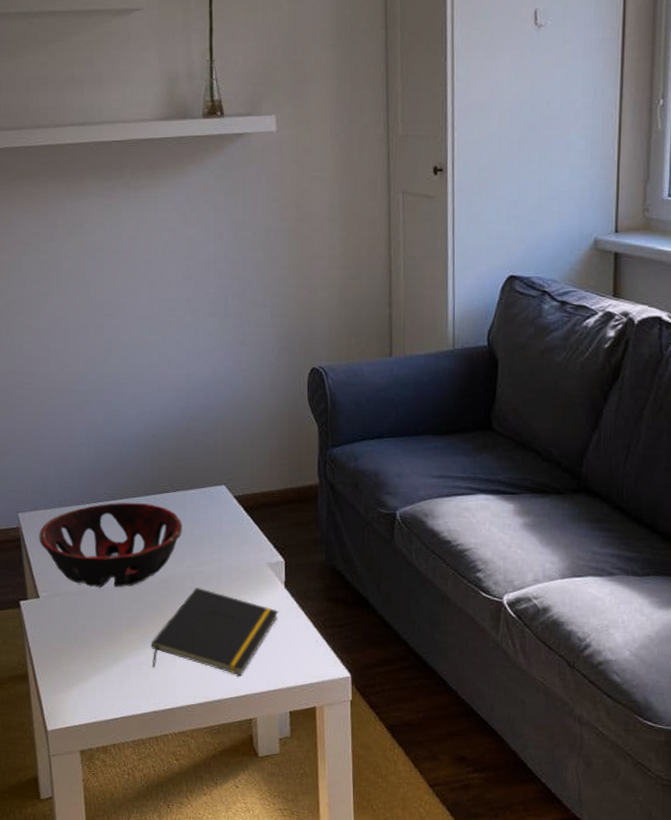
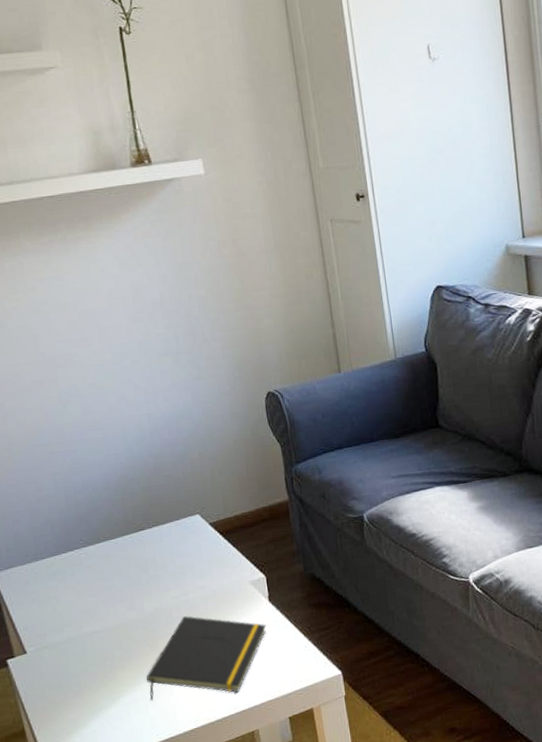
decorative bowl: present [39,502,182,588] -> none [18,543,163,634]

